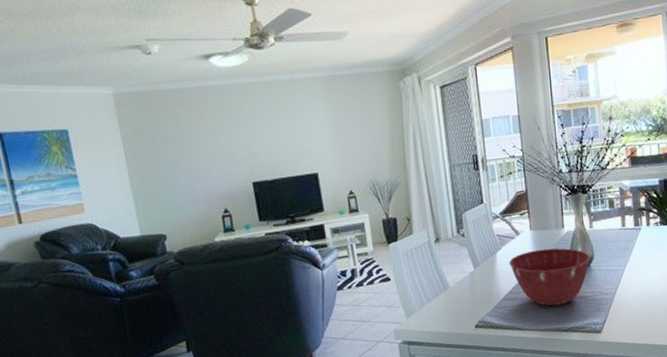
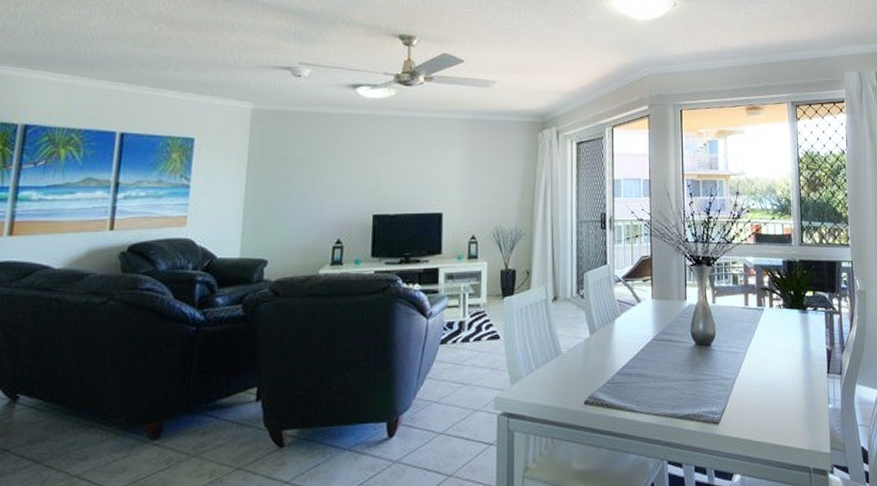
mixing bowl: present [509,248,591,306] -> none [627,321,712,387]

